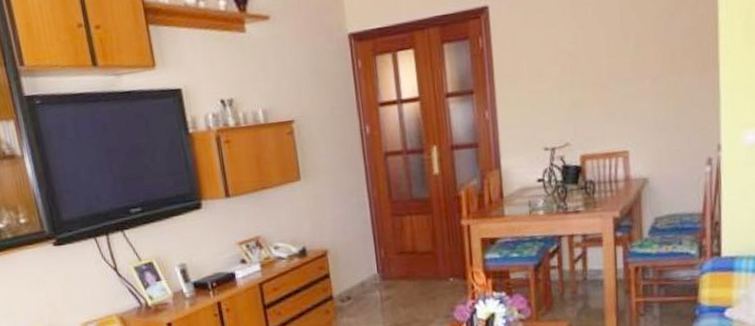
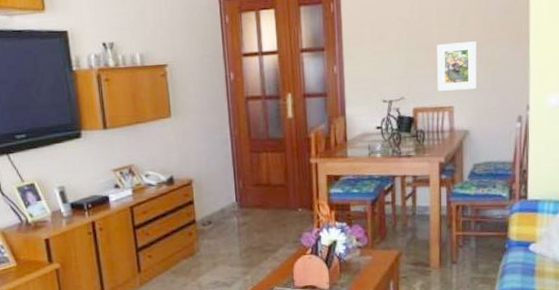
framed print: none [606,72,656,134] -> present [437,41,477,91]

